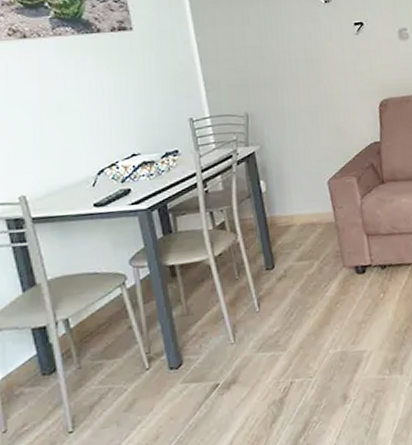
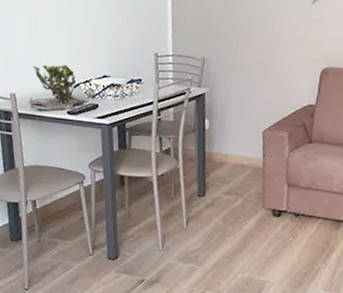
plant: none [43,150,124,210] -> present [29,64,95,111]

